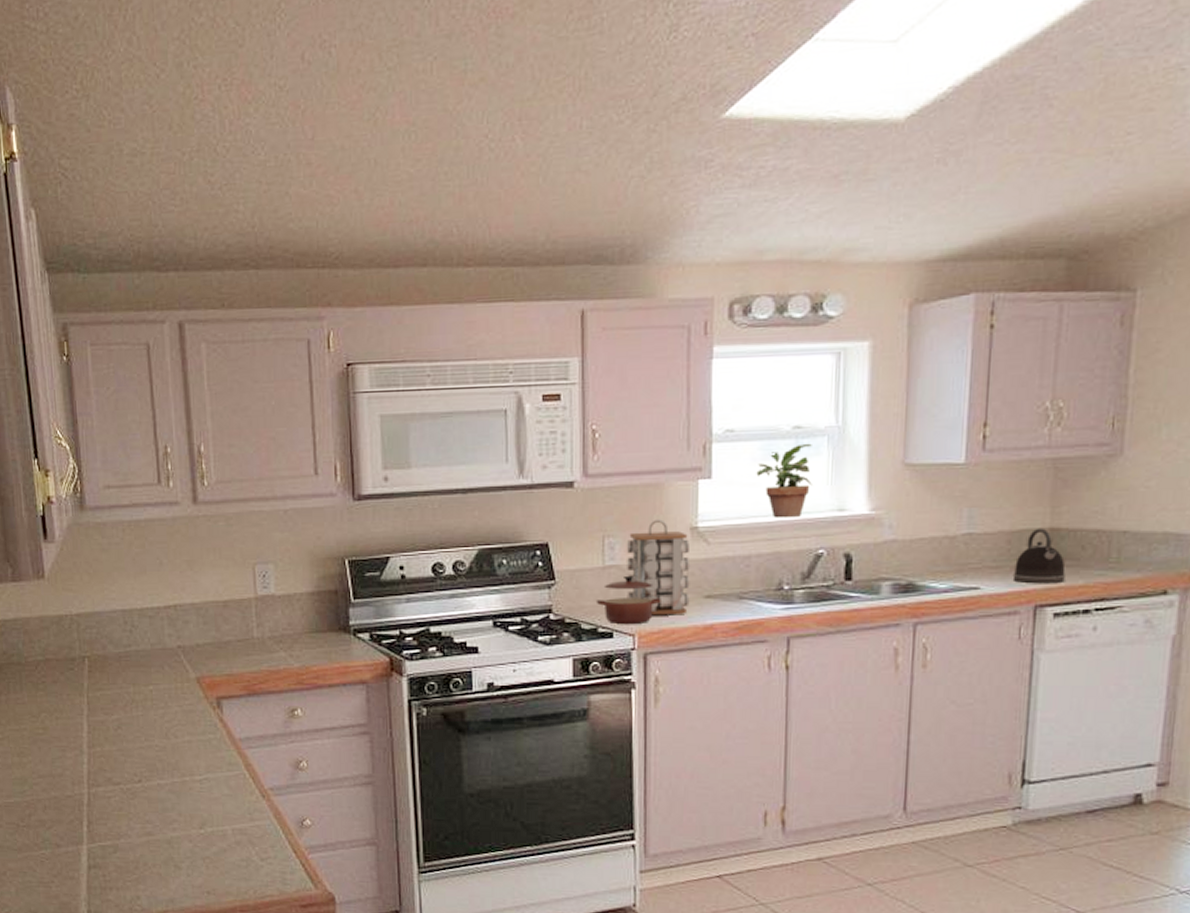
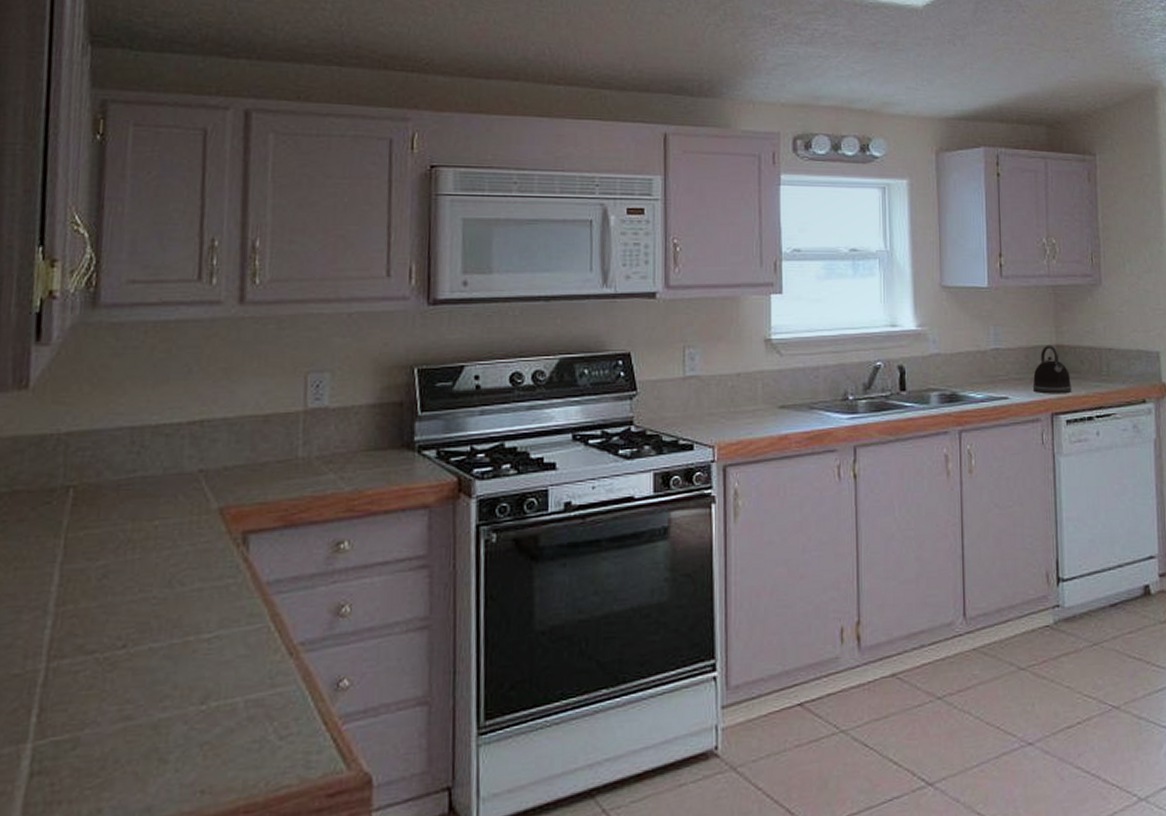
saucepan: present [595,575,661,624] -> none [676,386,739,435]
spice rack: present [626,519,691,616] -> none [705,331,765,427]
potted plant: present [756,444,812,518] -> none [821,266,868,332]

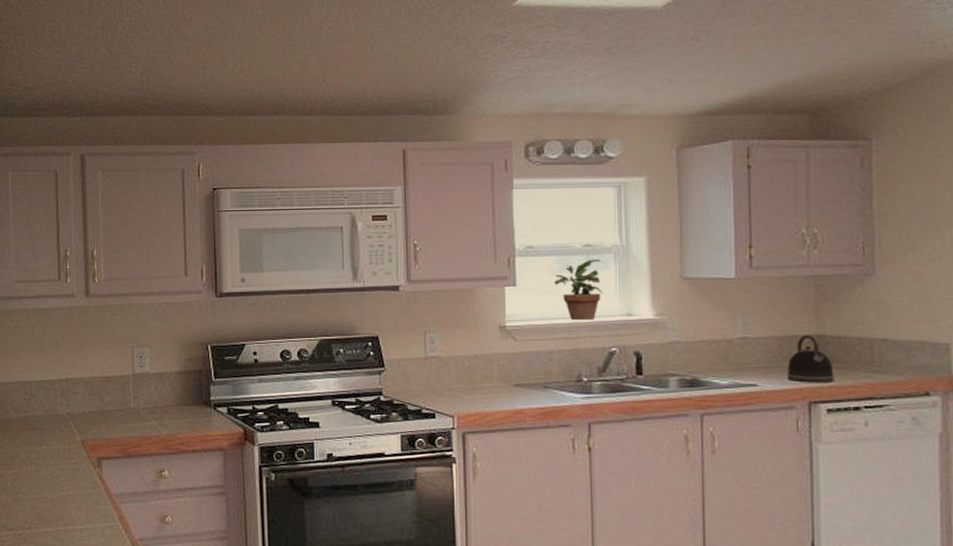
potted plant: none [821,266,868,332] -> present [554,260,603,321]

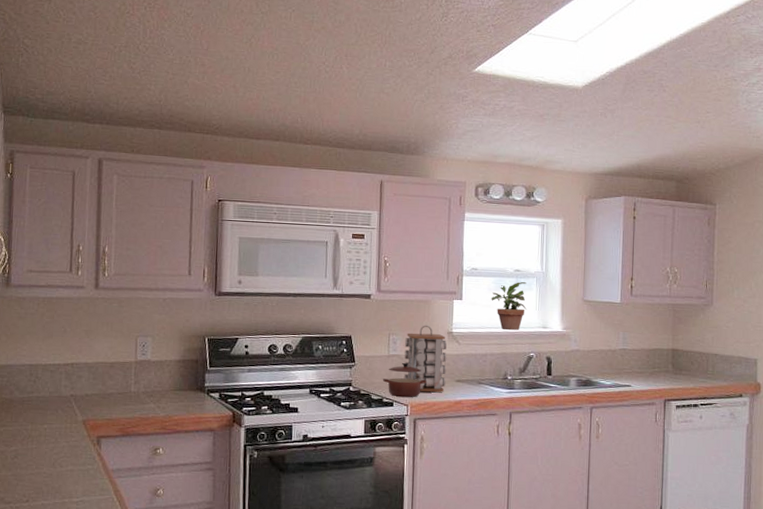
saucepan: none [419,365,476,407] -> present [382,362,427,397]
spice rack: none [444,319,501,401] -> present [404,325,447,393]
kettle: present [786,334,834,383] -> none [651,348,682,386]

